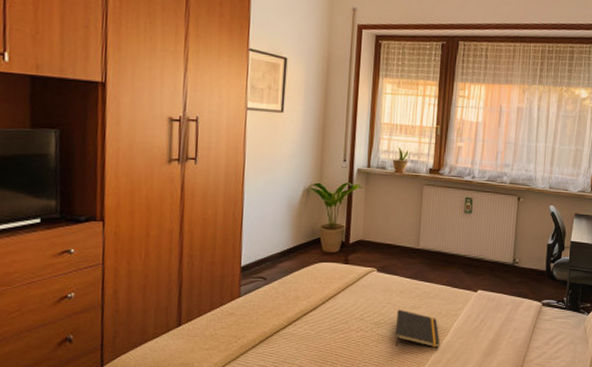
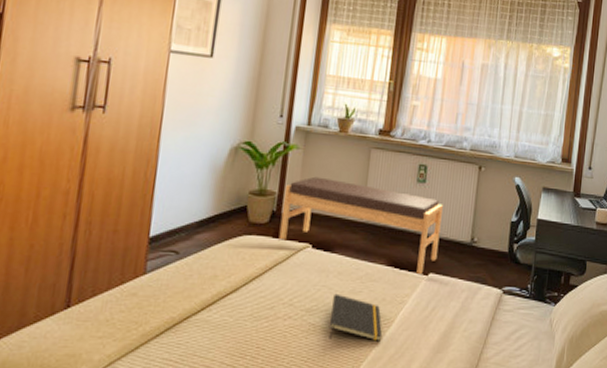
bench: none [348,211,488,292] -> present [278,176,443,275]

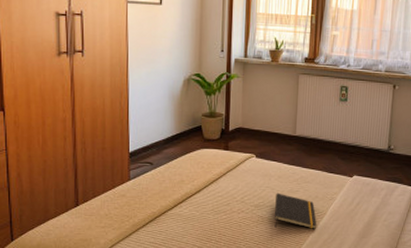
bench: present [278,176,443,275] -> none [228,100,363,177]

